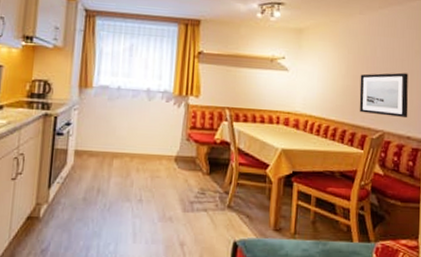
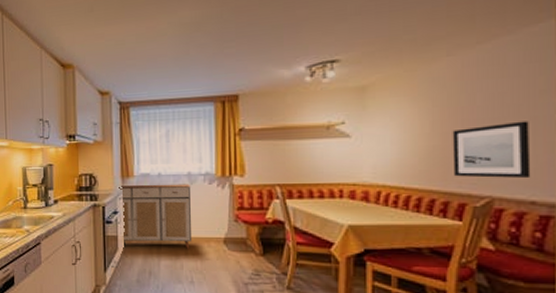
sideboard: none [74,96,149,166] -> present [119,184,193,249]

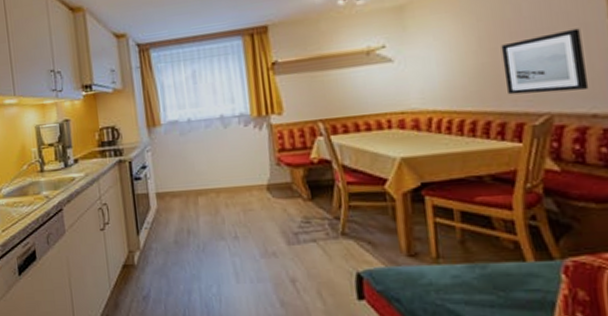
sideboard: present [119,184,193,249] -> none [145,128,232,201]

